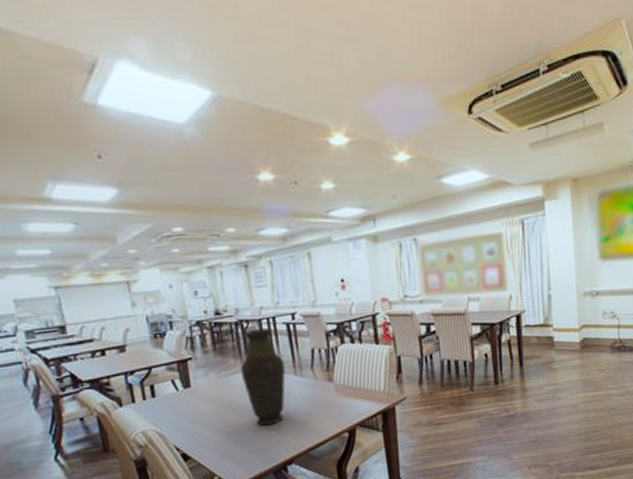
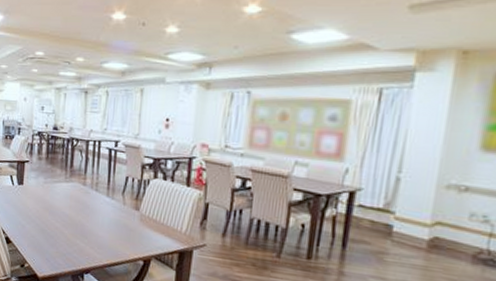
vase: present [240,328,286,426] -> none [63,148,101,235]

